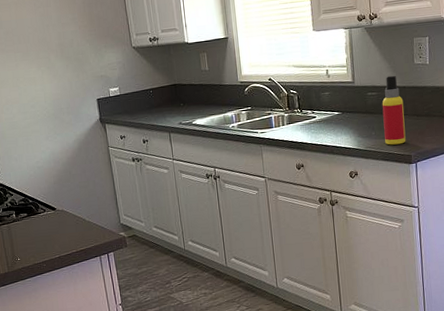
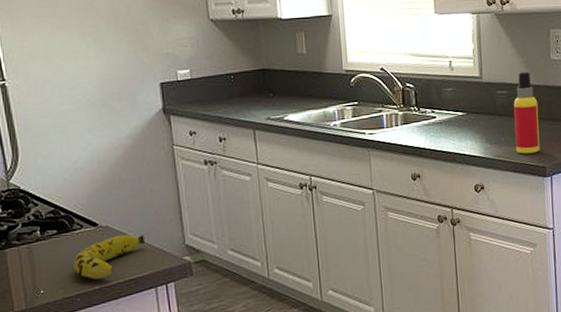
fruit: none [40,216,91,250] -> present [73,234,146,280]

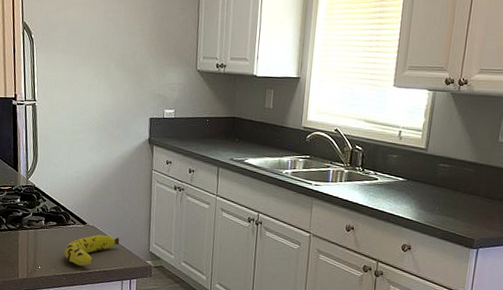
spray bottle: present [513,71,540,154] -> none [448,149,478,226]

